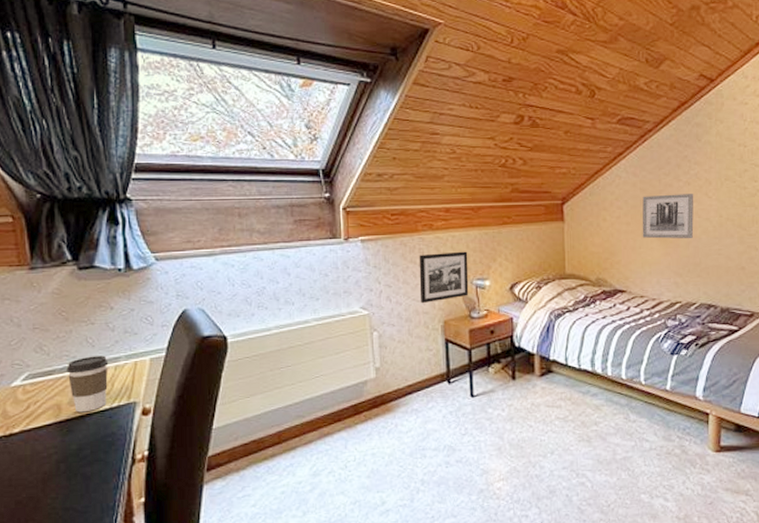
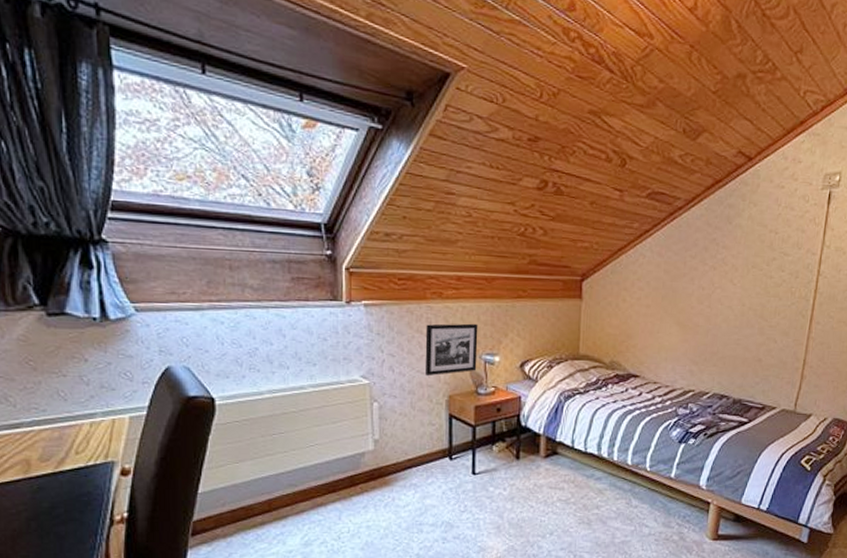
coffee cup: present [67,355,109,413] -> none [36,410,83,470]
wall art: present [642,194,694,239] -> none [661,278,719,327]

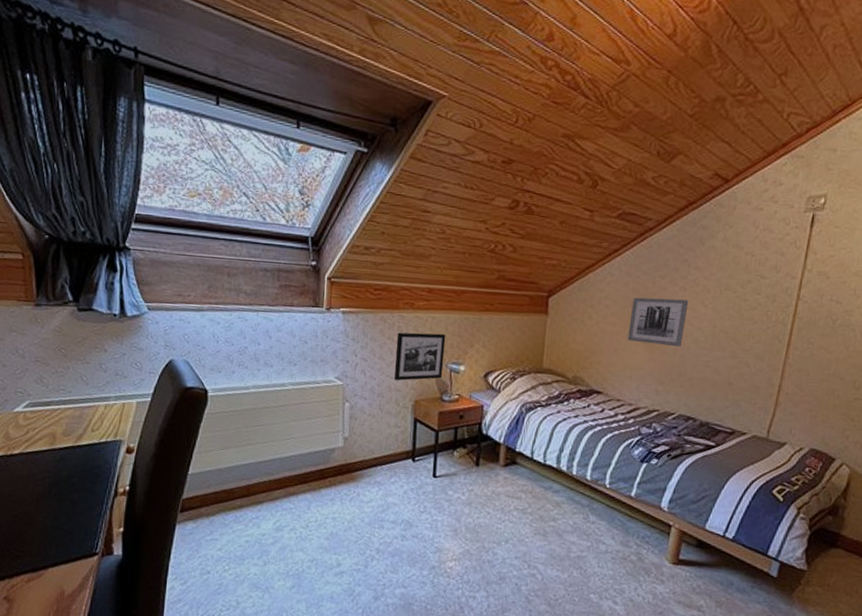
wall art: none [661,278,719,327] -> present [627,297,689,347]

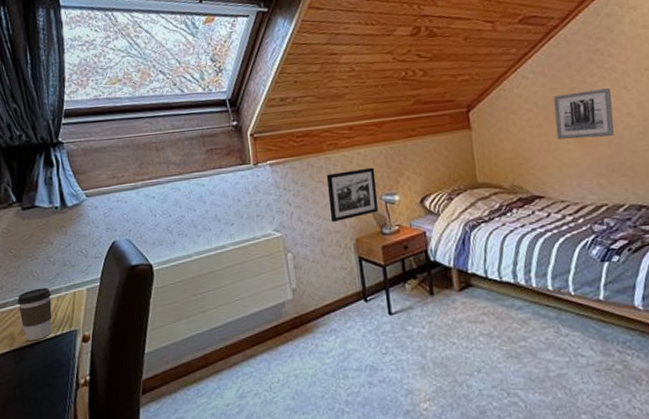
coffee cup: none [62,393,100,444] -> present [17,287,52,341]

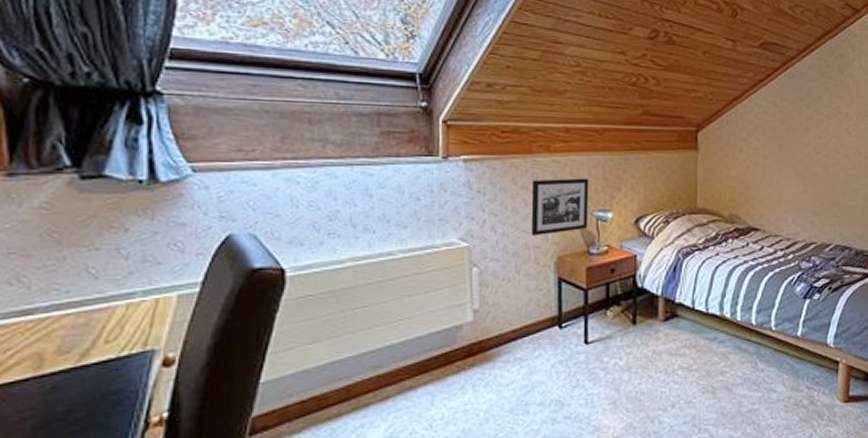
coffee cup: present [17,287,52,341] -> none [55,290,118,364]
wall art: present [553,88,615,140] -> none [779,127,834,177]

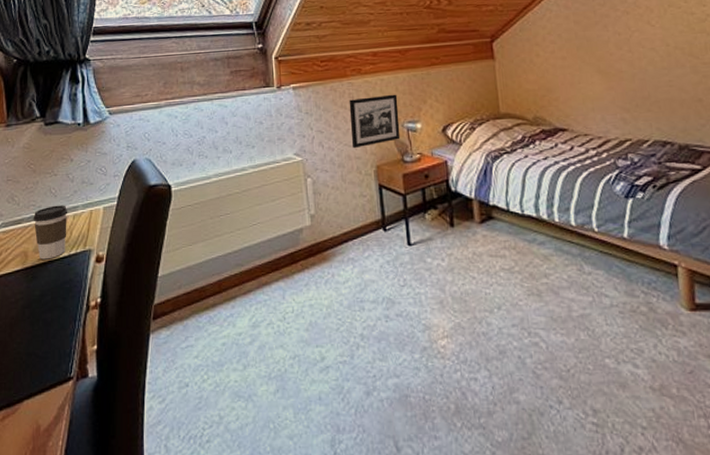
coffee cup: none [55,290,118,364] -> present [33,205,68,260]

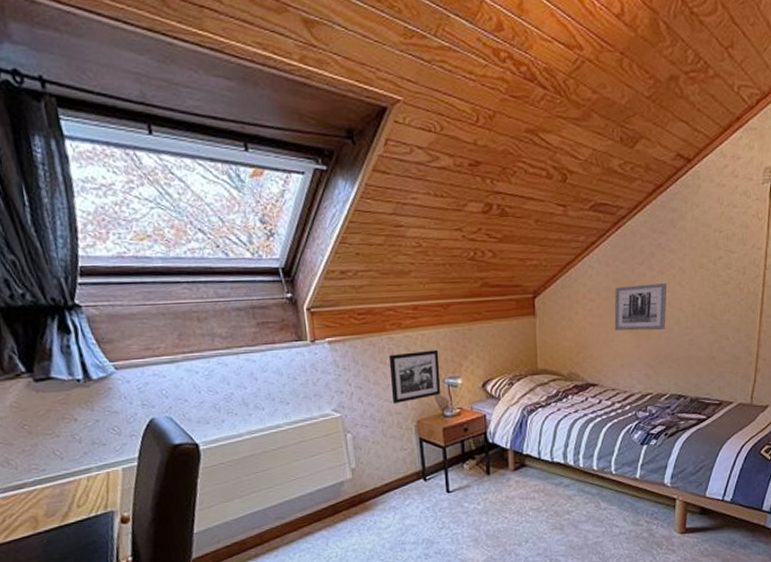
coffee cup: present [33,205,68,260] -> none [37,467,84,524]
wall art: none [577,23,638,73] -> present [614,283,667,331]

